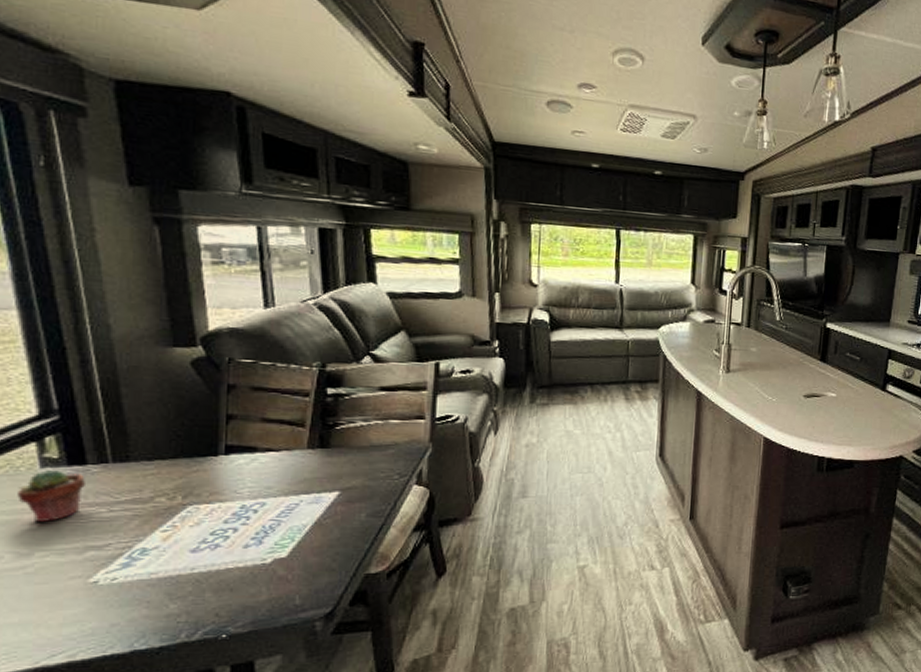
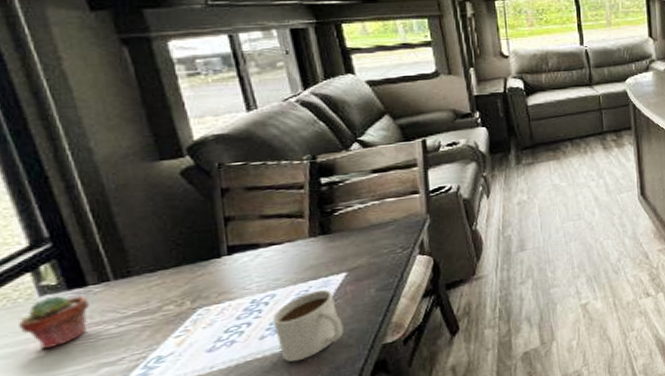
mug: none [258,505,328,576] -> present [272,289,344,362]

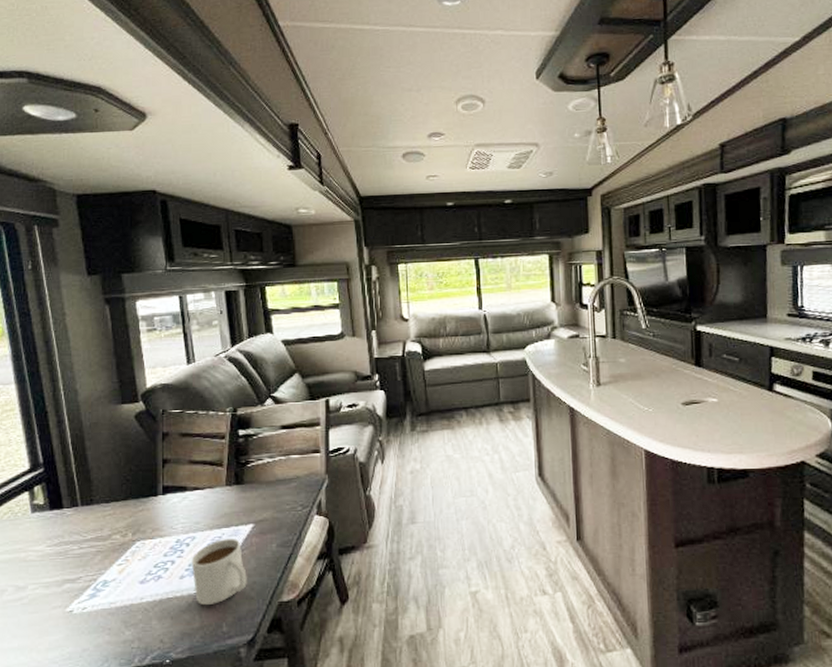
potted succulent: present [18,296,89,349] -> none [16,515,62,559]

